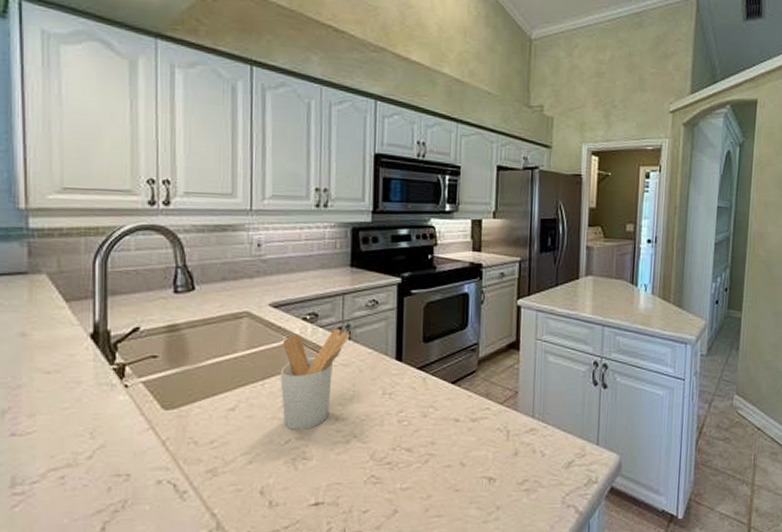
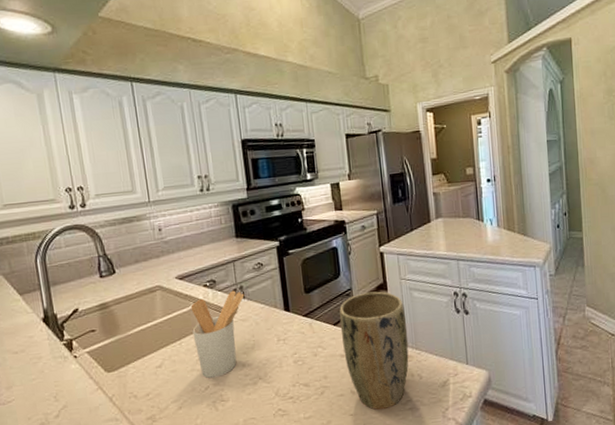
plant pot: none [458,350,536,487] -> present [339,291,409,410]

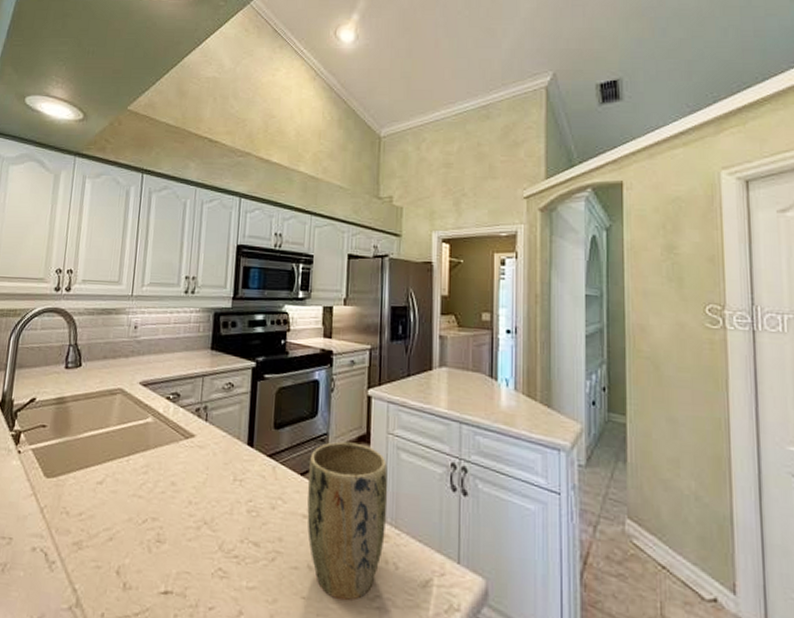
utensil holder: present [190,290,245,379] -> none [142,409,207,511]

